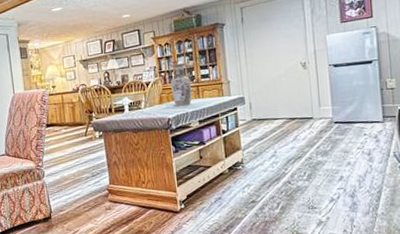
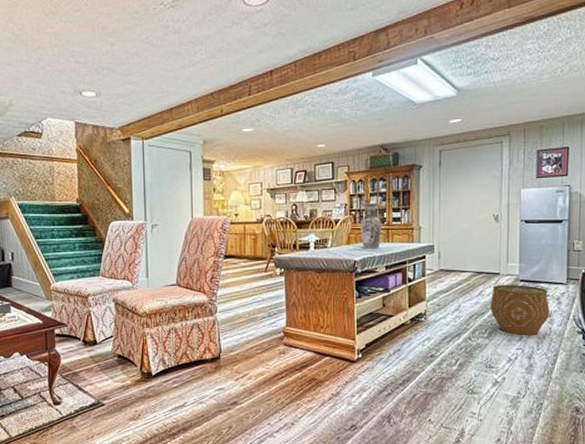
basket: none [306,125,369,175] -> present [490,285,550,336]

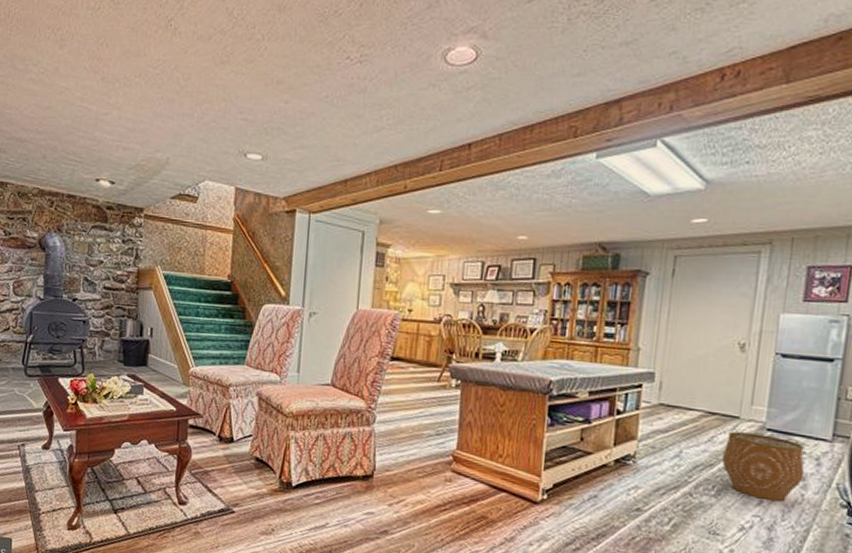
vase: present [361,203,382,249] -> none [561,312,590,369]

